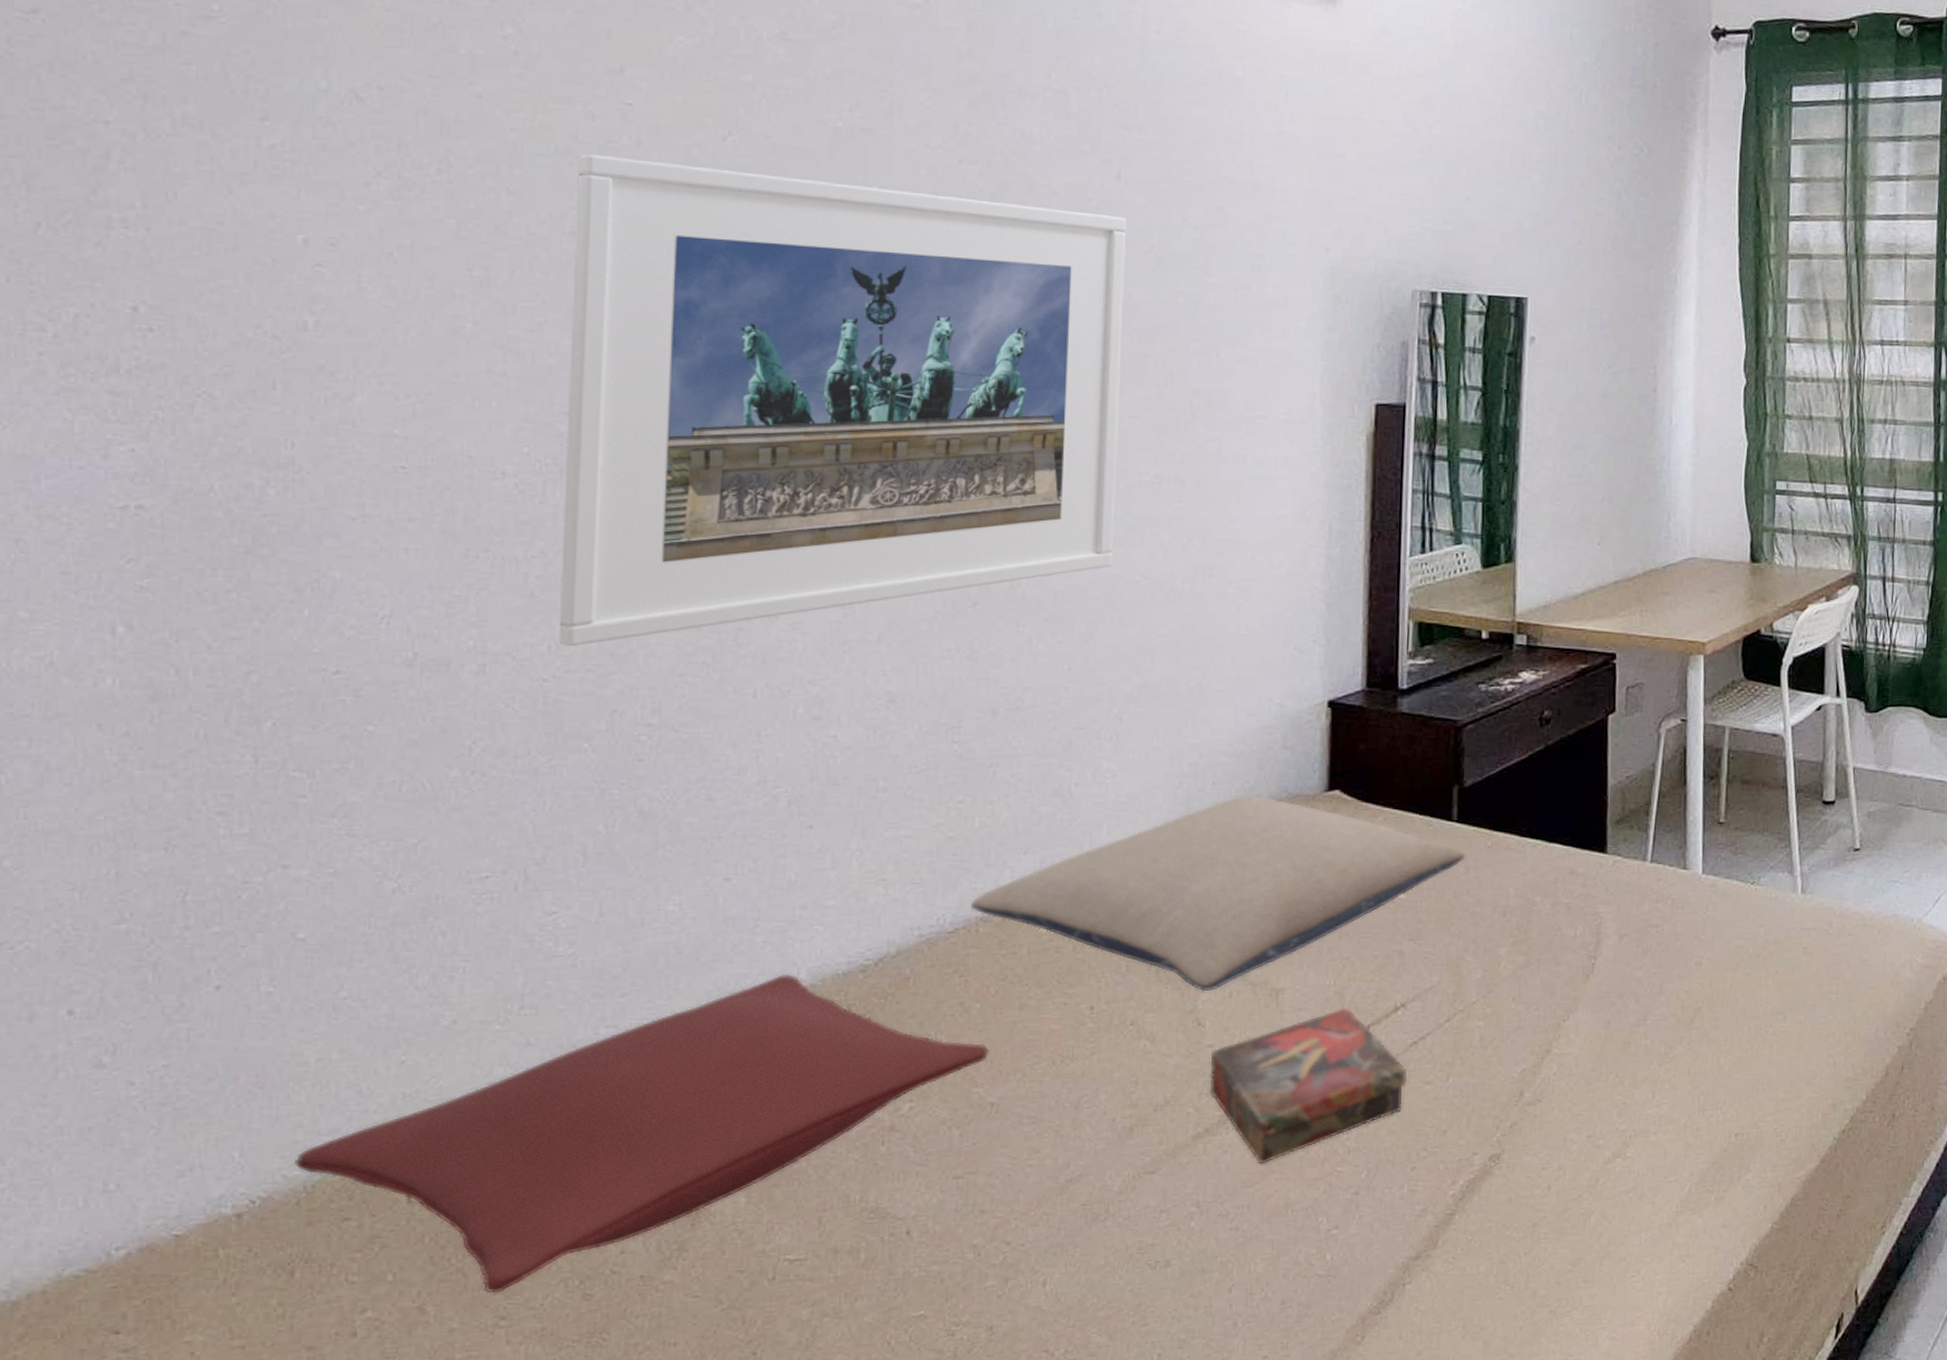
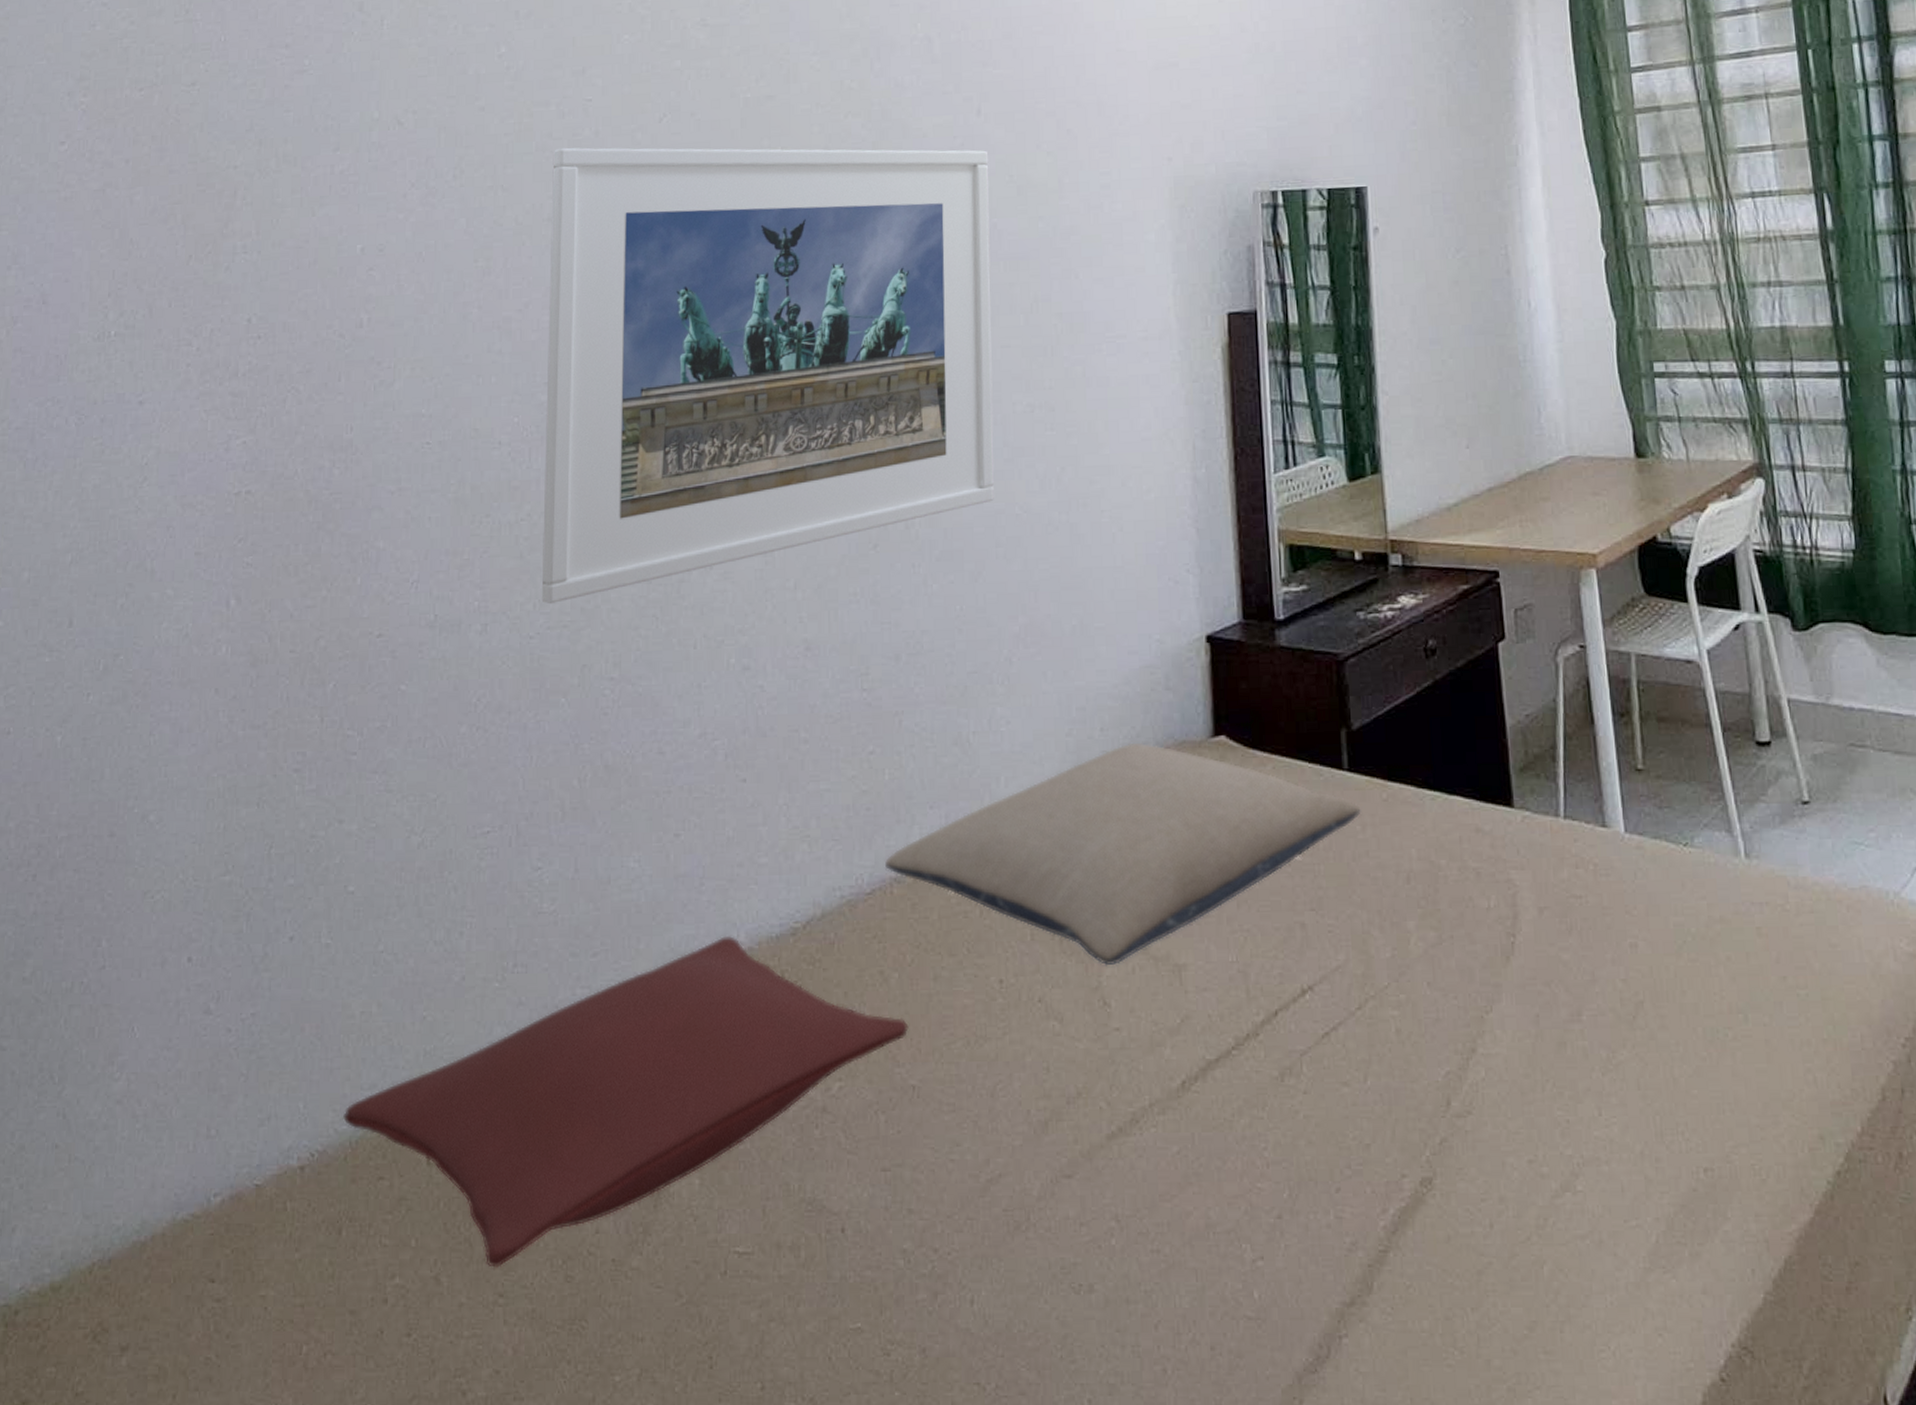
book: present [1209,1007,1408,1165] -> none [1118,988,1322,1174]

